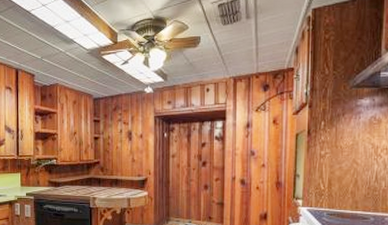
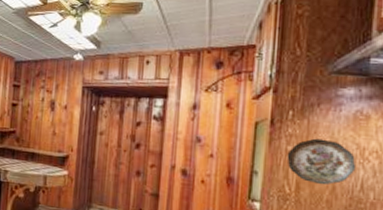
decorative plate: none [321,142,372,180] -> present [286,138,357,186]

